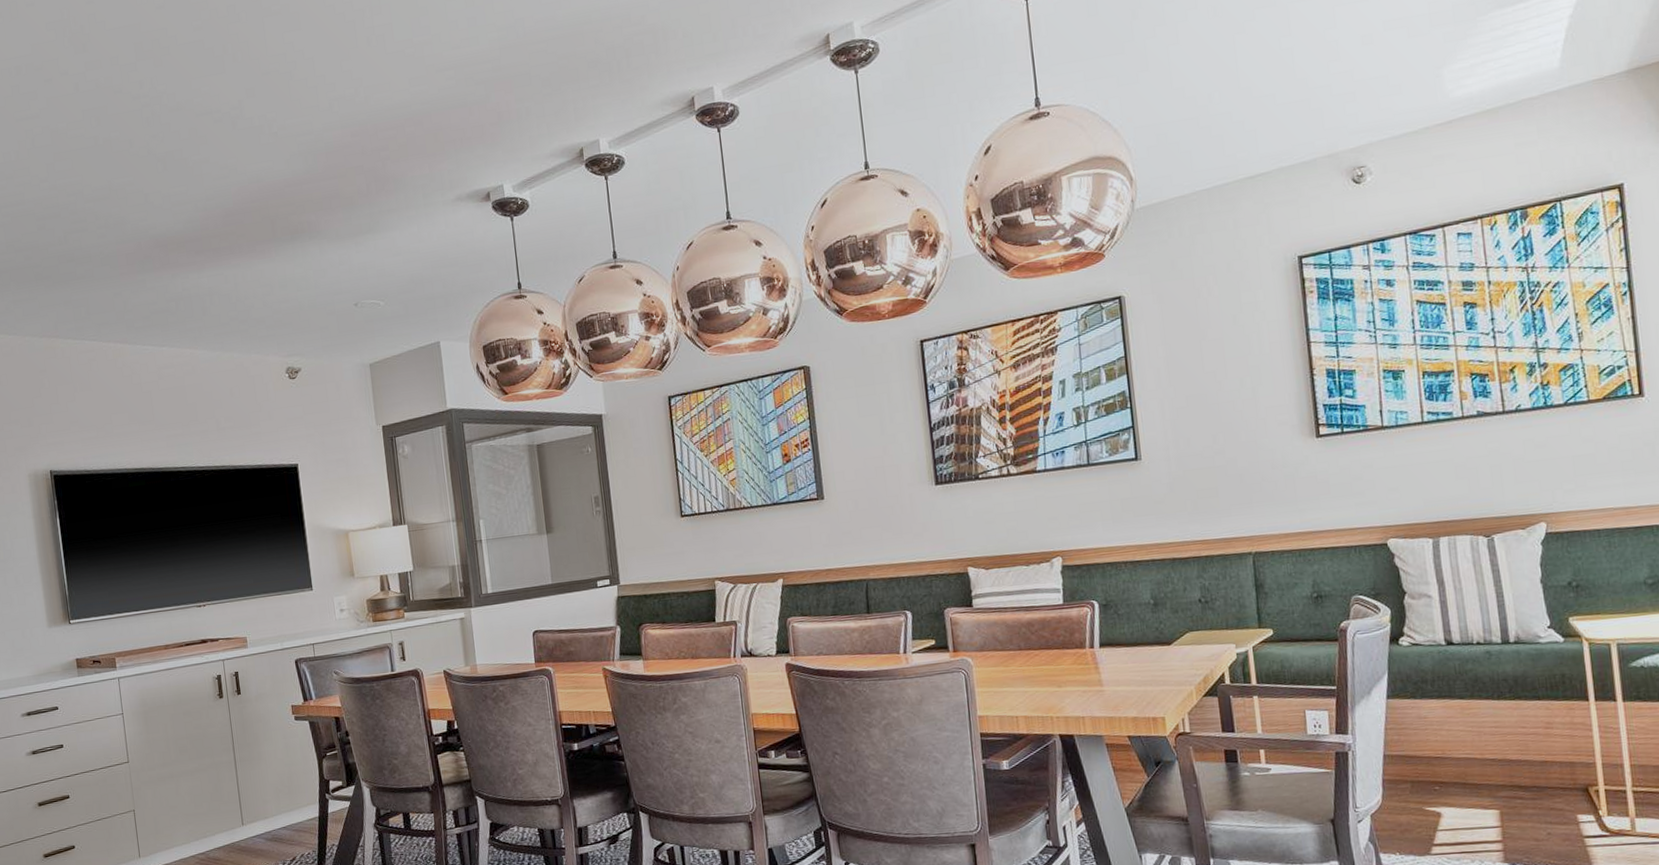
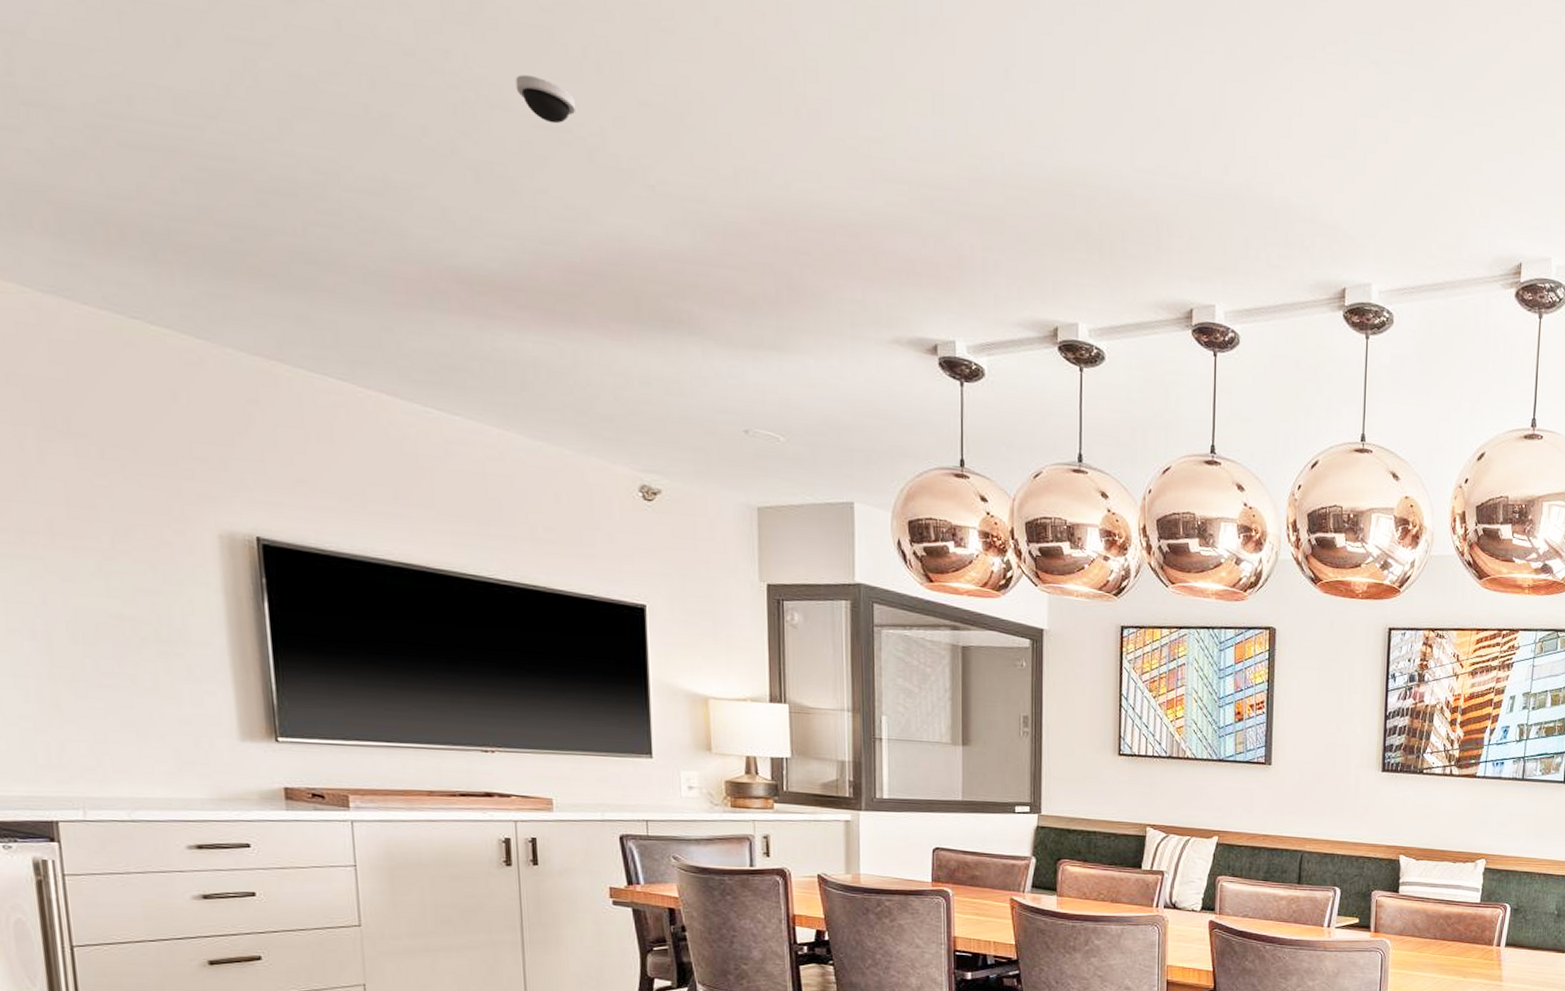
dome security camera: none [183,78,222,110] -> present [515,74,577,124]

